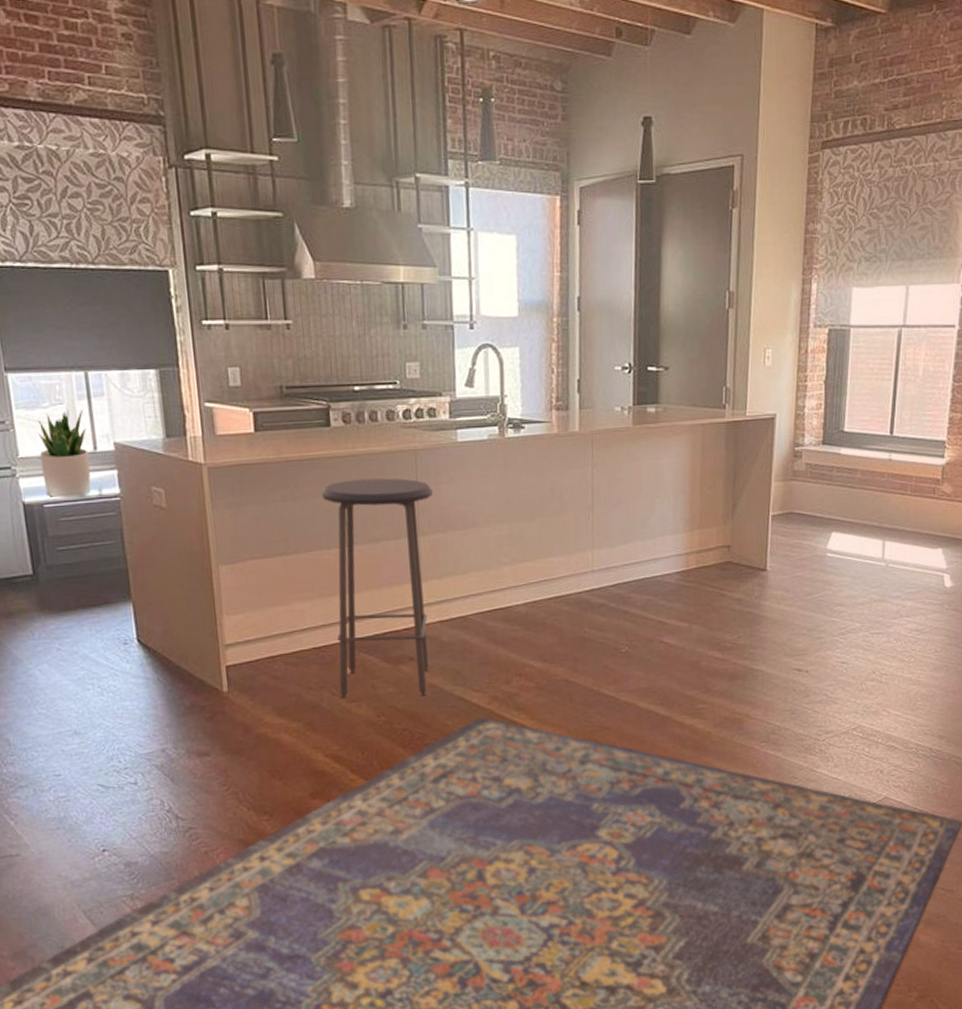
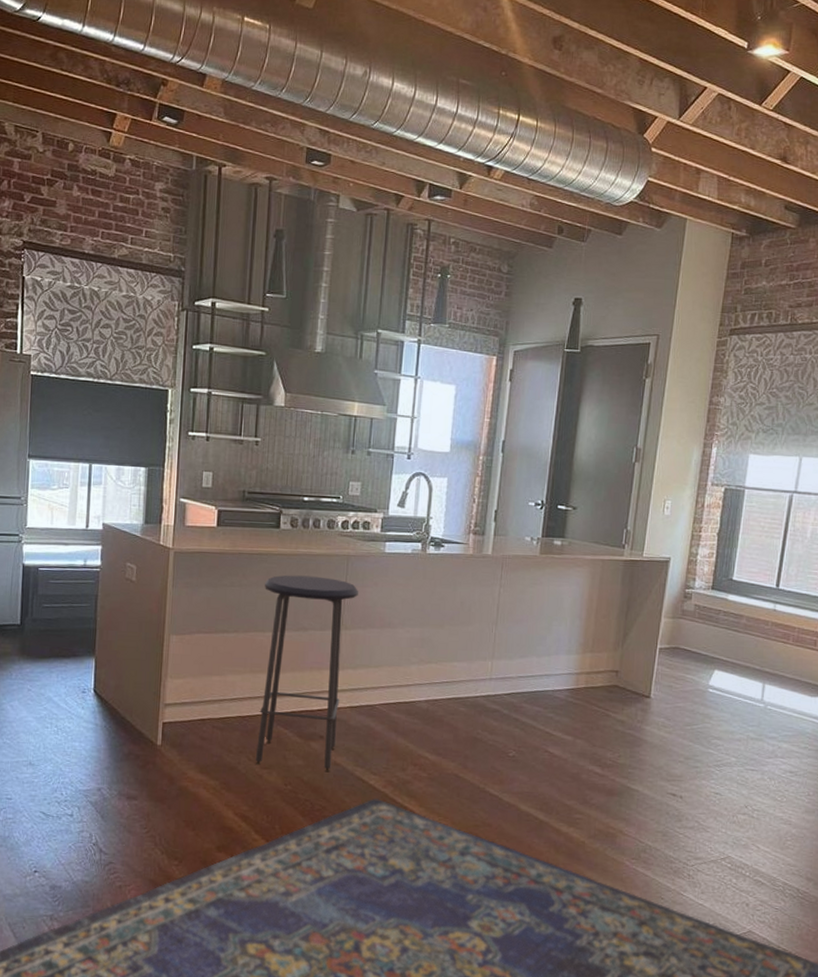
planter: present [37,409,91,499] -> none [42,492,84,565]

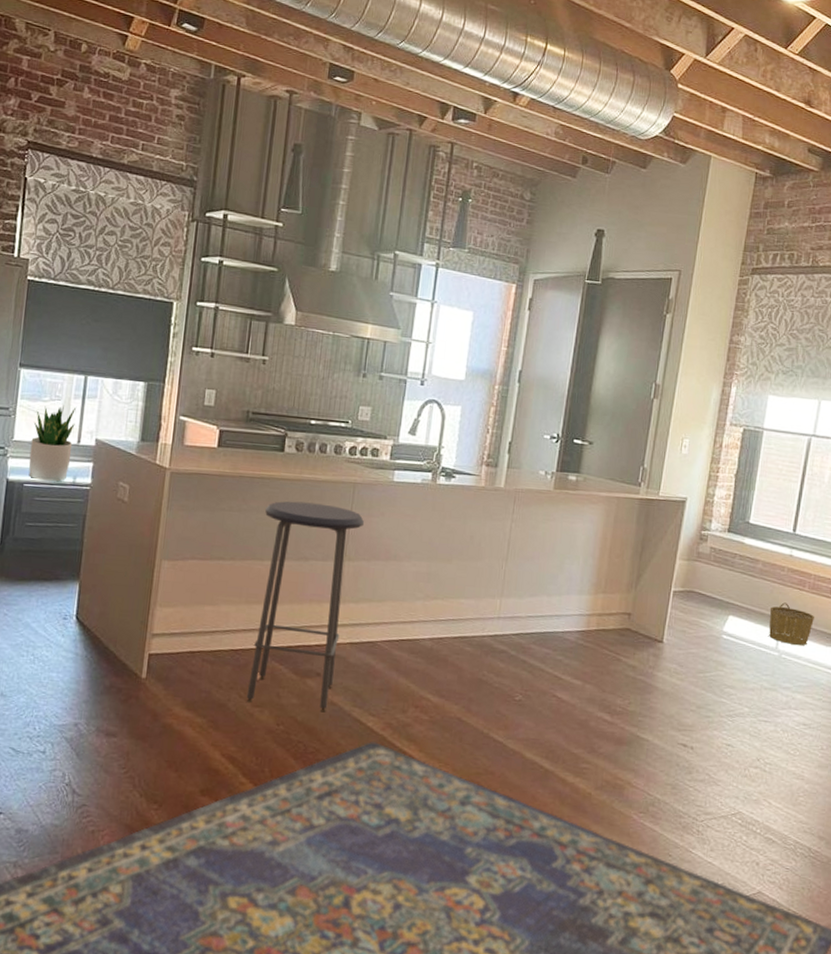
planter: none [42,492,84,565] -> present [28,405,77,482]
basket: none [754,656,800,696] -> present [769,602,815,645]

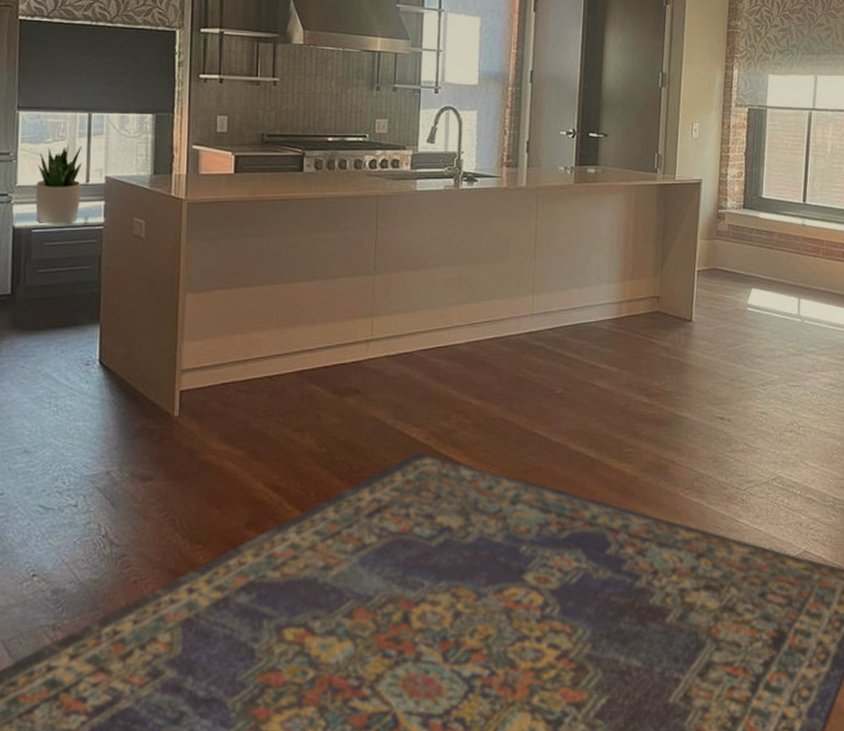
bar stool: present [246,501,365,713] -> none [285,220,391,429]
basket: present [769,602,815,645] -> none [789,270,831,309]

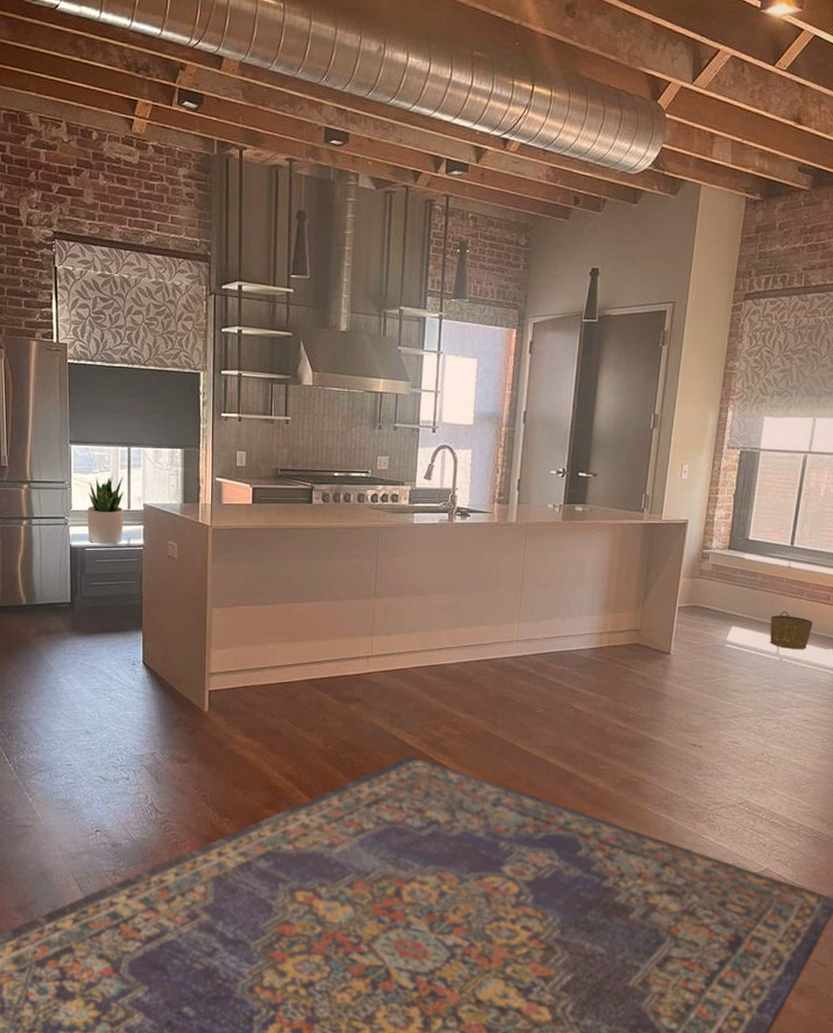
basket: none [789,270,831,309] -> present [770,611,814,649]

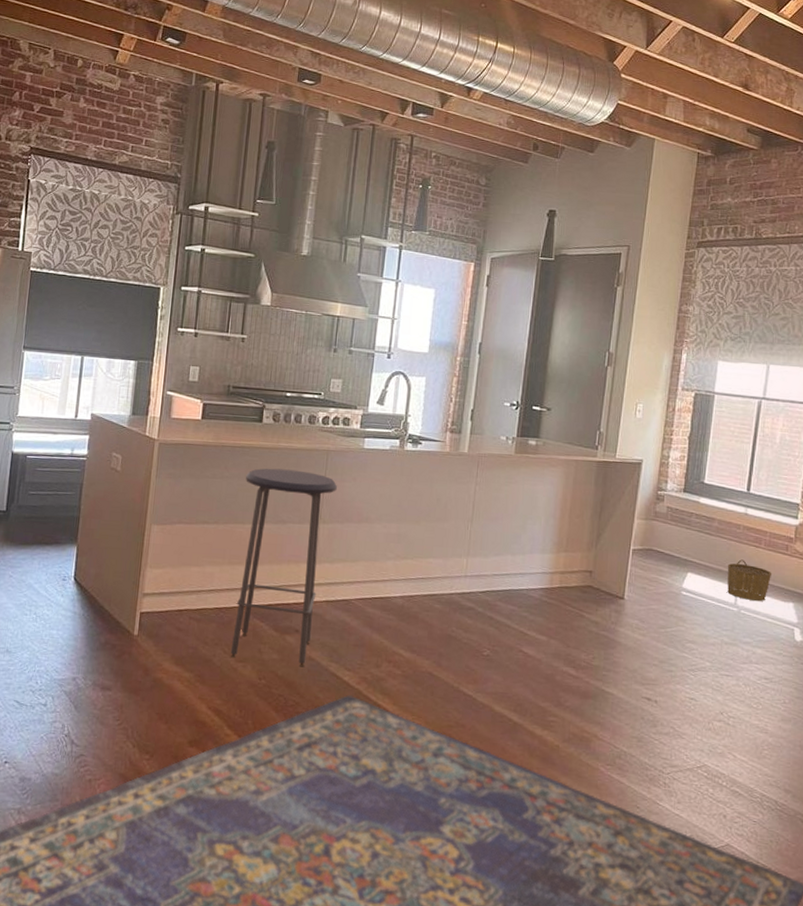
planter: present [87,475,124,545] -> none [31,383,74,454]
bar stool: none [297,548,390,733] -> present [230,468,338,667]

